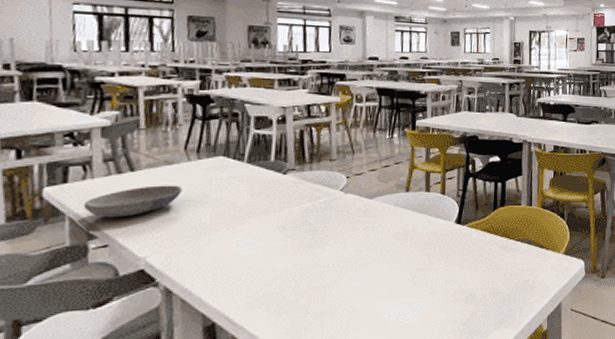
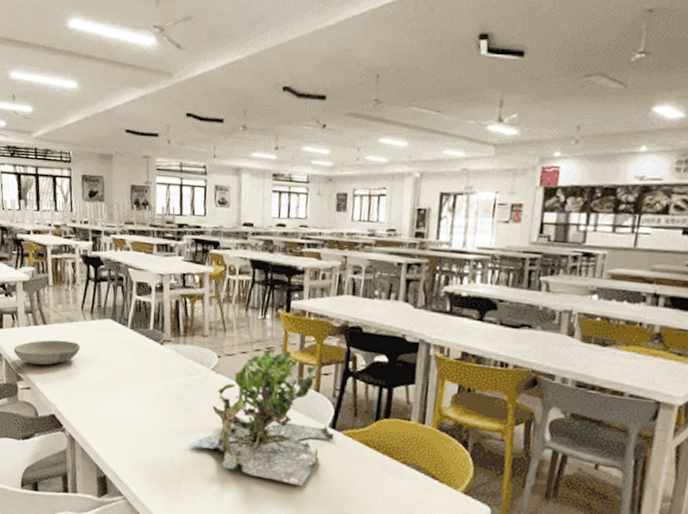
plant: none [317,163,460,283] -> present [189,348,335,486]

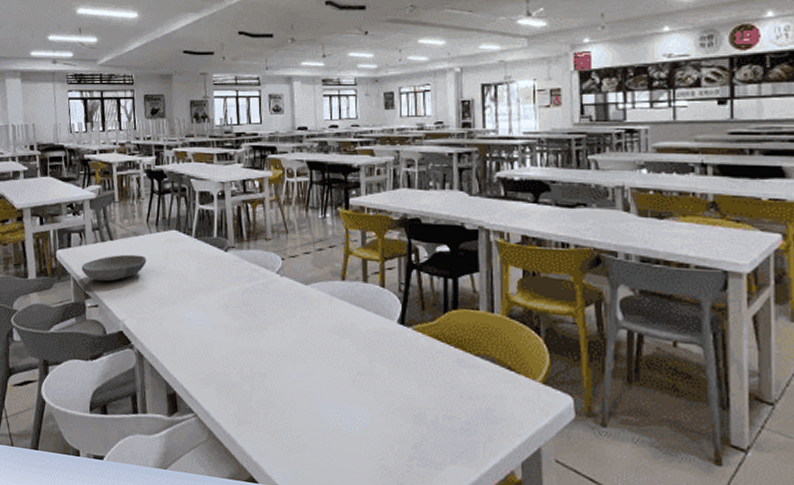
plant: present [189,348,335,486] -> none [258,247,404,388]

